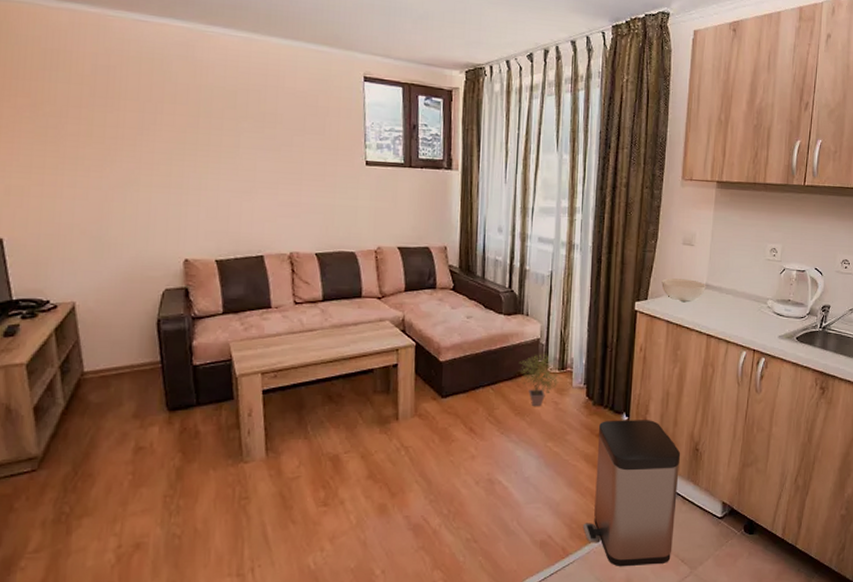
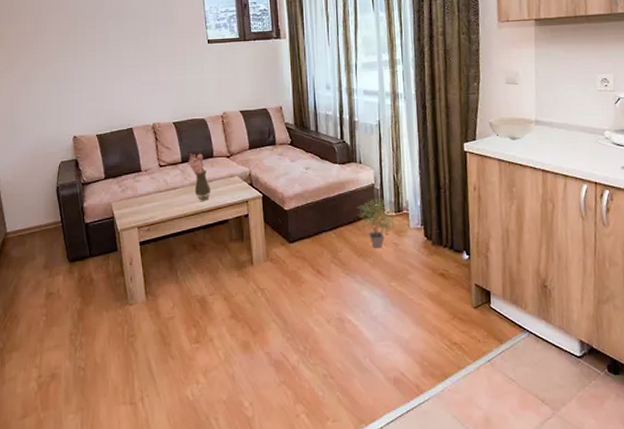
vase: none [330,291,355,346] -> present [188,153,211,201]
pedal bin: present [582,420,681,566] -> none [434,258,531,405]

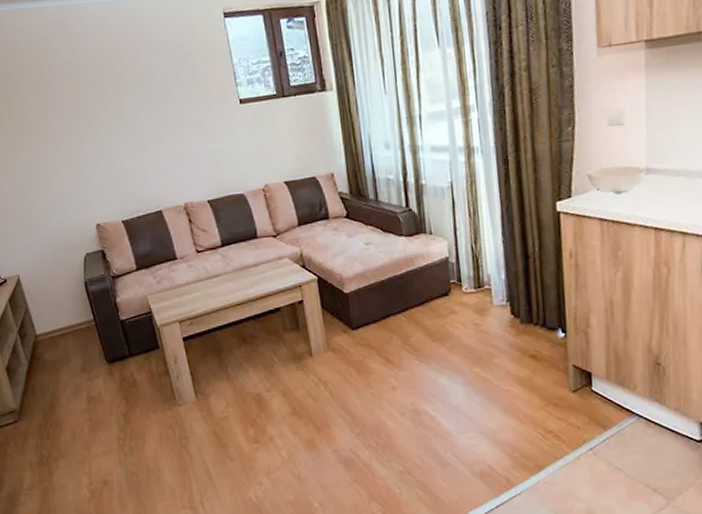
vase: present [188,153,211,201] -> none [228,234,258,289]
potted plant: present [357,197,400,248] -> none [429,272,481,330]

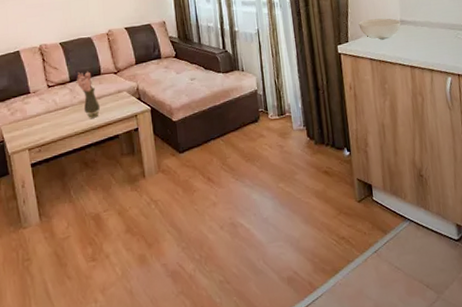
vase: none [228,234,258,289] -> present [76,71,100,118]

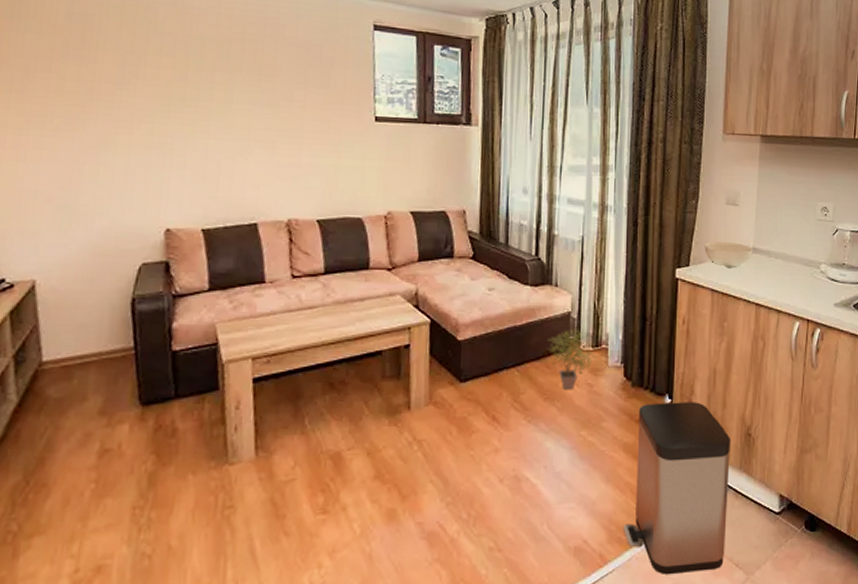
vase: present [76,71,100,118] -> none [333,263,362,325]
potted plant: none [242,102,283,152] -> present [547,328,597,389]
pedal bin: none [323,152,416,297] -> present [622,402,731,574]

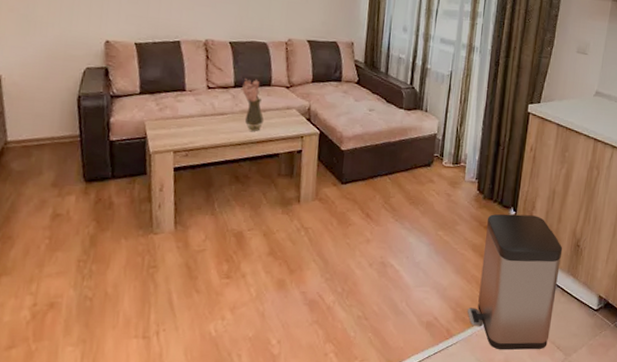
vase: none [333,263,362,325] -> present [241,79,264,131]
potted plant: present [547,328,597,389] -> none [415,147,456,197]
bowl: present [704,242,753,267] -> none [554,84,597,107]

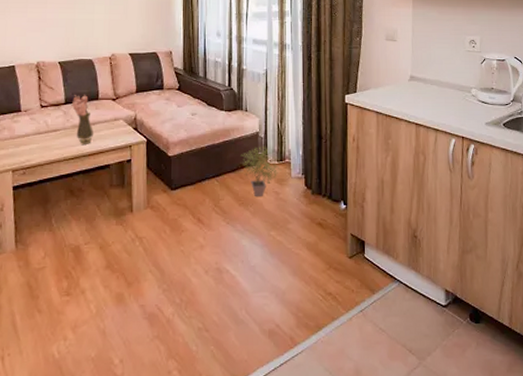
potted plant: none [415,147,456,197] -> present [240,145,282,196]
pedal bin: present [467,214,563,350] -> none [309,208,400,356]

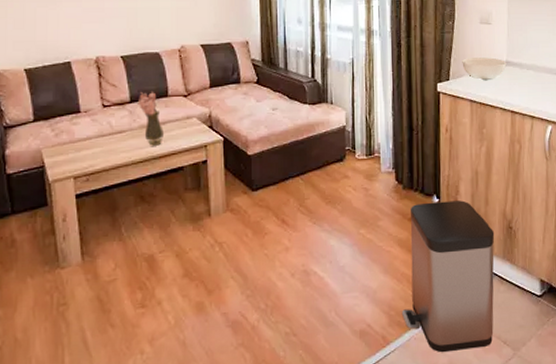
potted plant: present [240,145,282,196] -> none [326,140,371,194]
pedal bin: none [309,208,400,356] -> present [401,200,495,352]
bowl: none [368,72,411,93] -> present [462,57,507,80]

